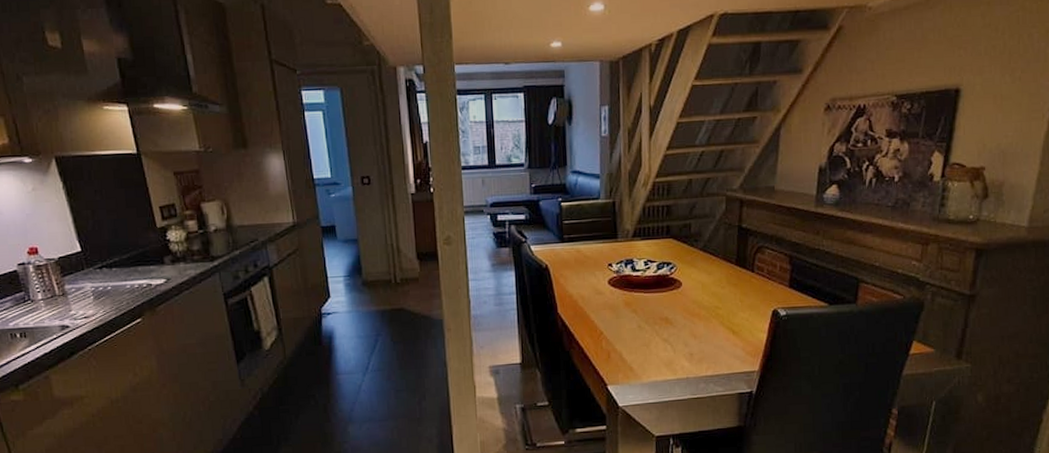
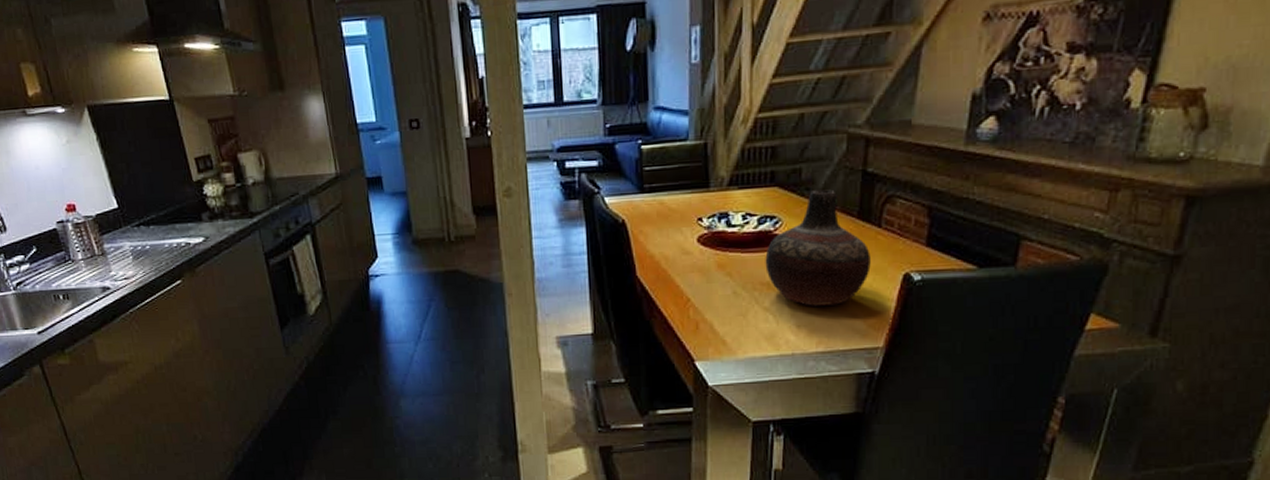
vase: none [663,241,747,337] -> present [765,189,871,306]

